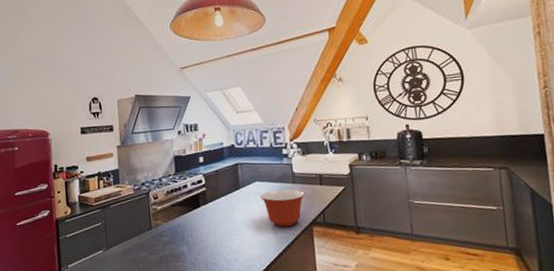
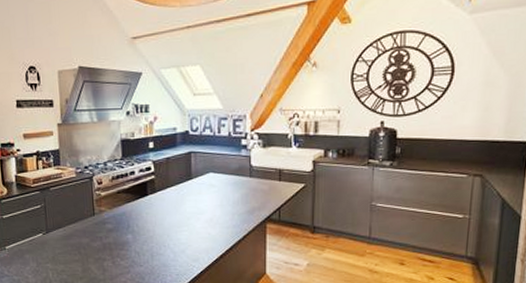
mixing bowl: present [260,189,305,227] -> none [214,182,262,222]

